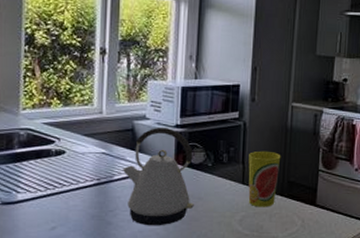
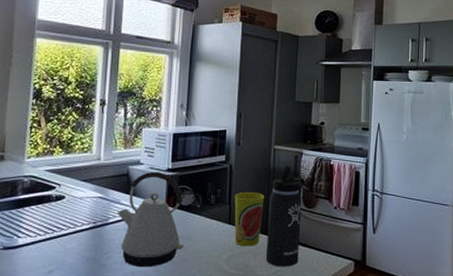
thermos bottle: none [282,124,324,229] -> present [266,165,305,267]

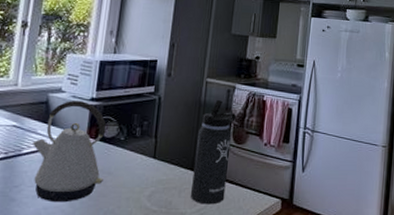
cup: present [234,191,265,247] -> none [158,125,194,182]

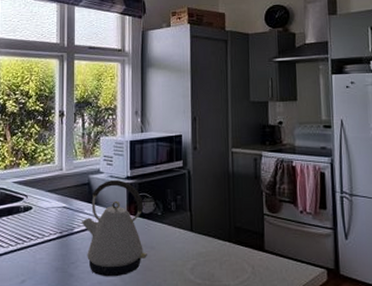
thermos bottle: present [191,99,236,205] -> none [230,168,266,276]

